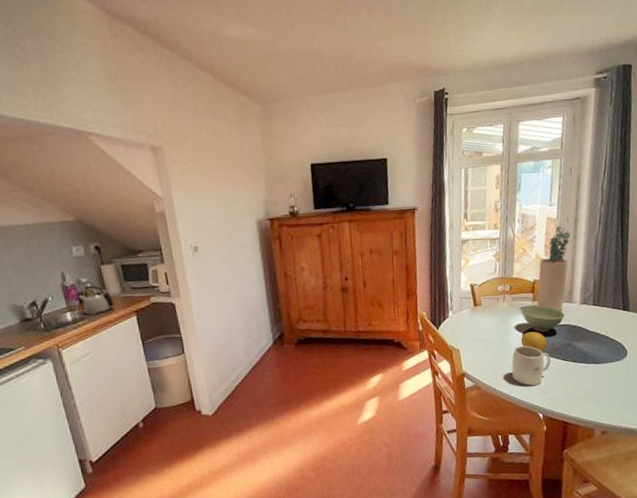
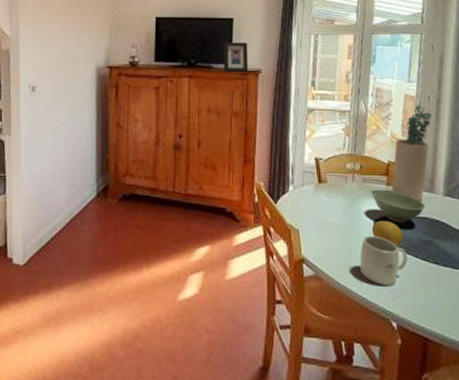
picture frame: none [379,182,405,213] -> present [223,42,249,72]

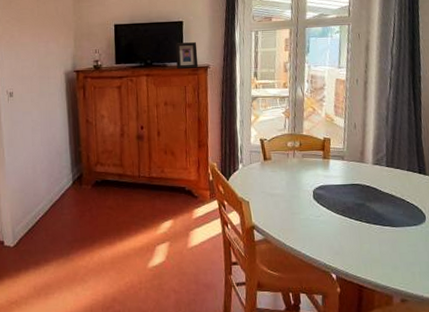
mug: present [360,235,408,285] -> none [302,202,344,244]
fruit: present [371,220,404,247] -> none [311,189,340,211]
bowl: present [373,190,426,223] -> none [311,163,357,191]
vase: present [391,101,432,200] -> none [327,84,361,170]

